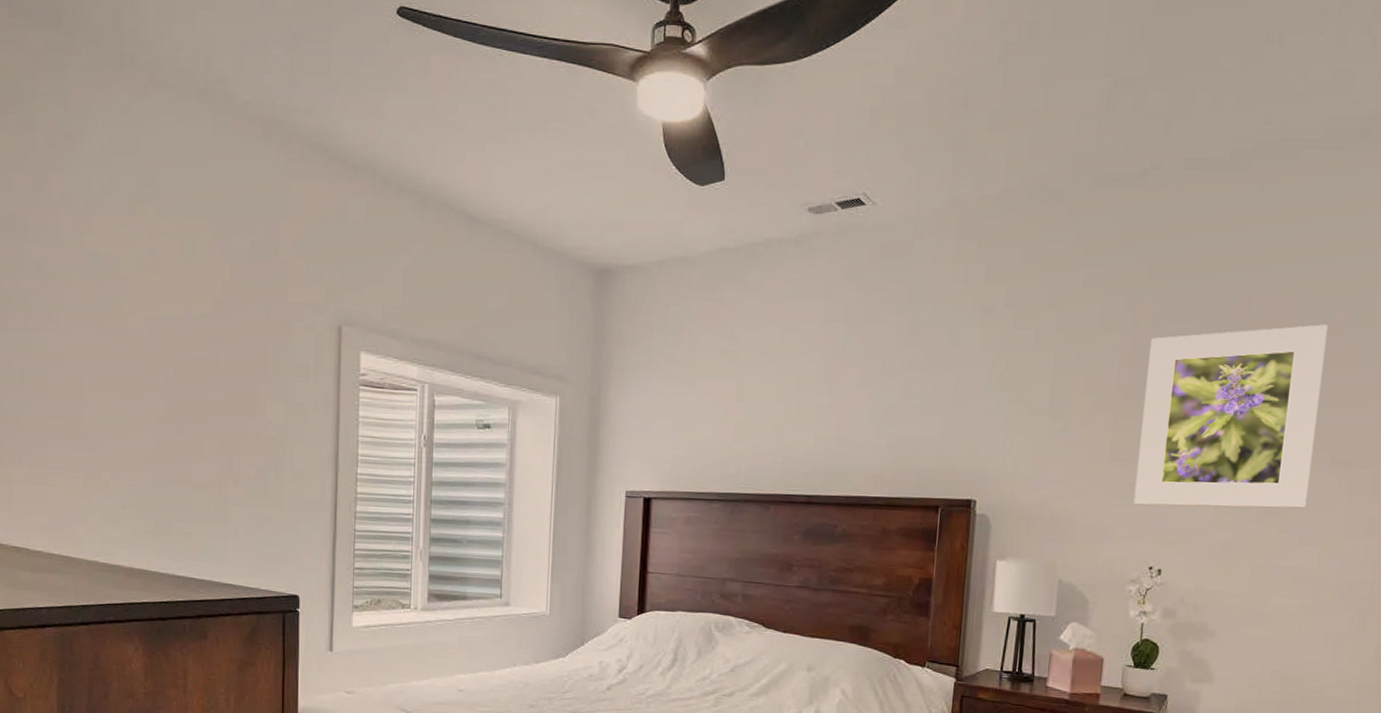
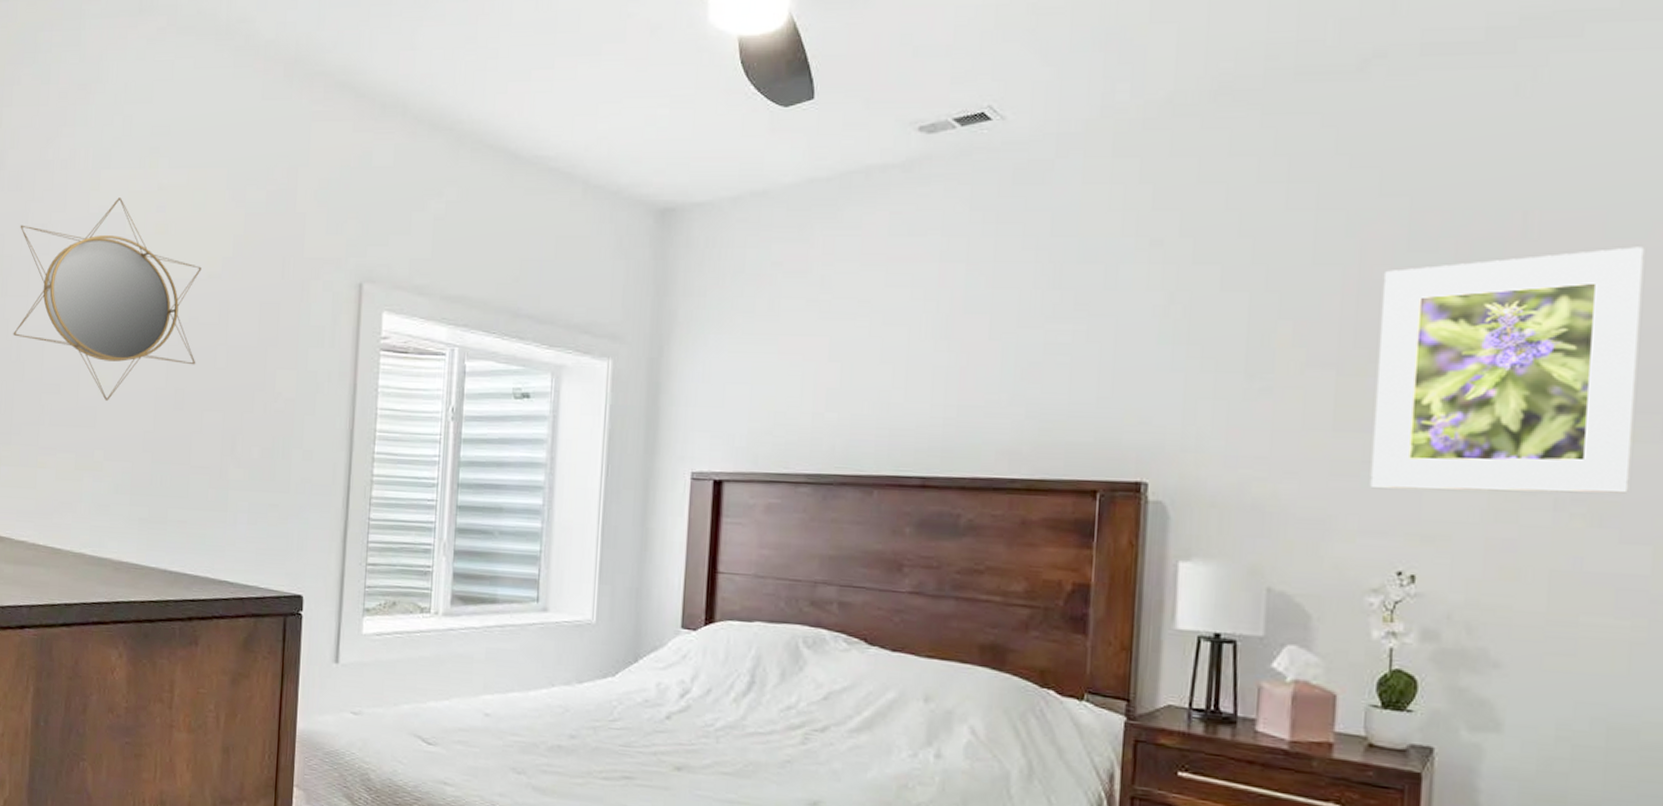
home mirror: none [16,241,193,427] -> present [13,198,202,402]

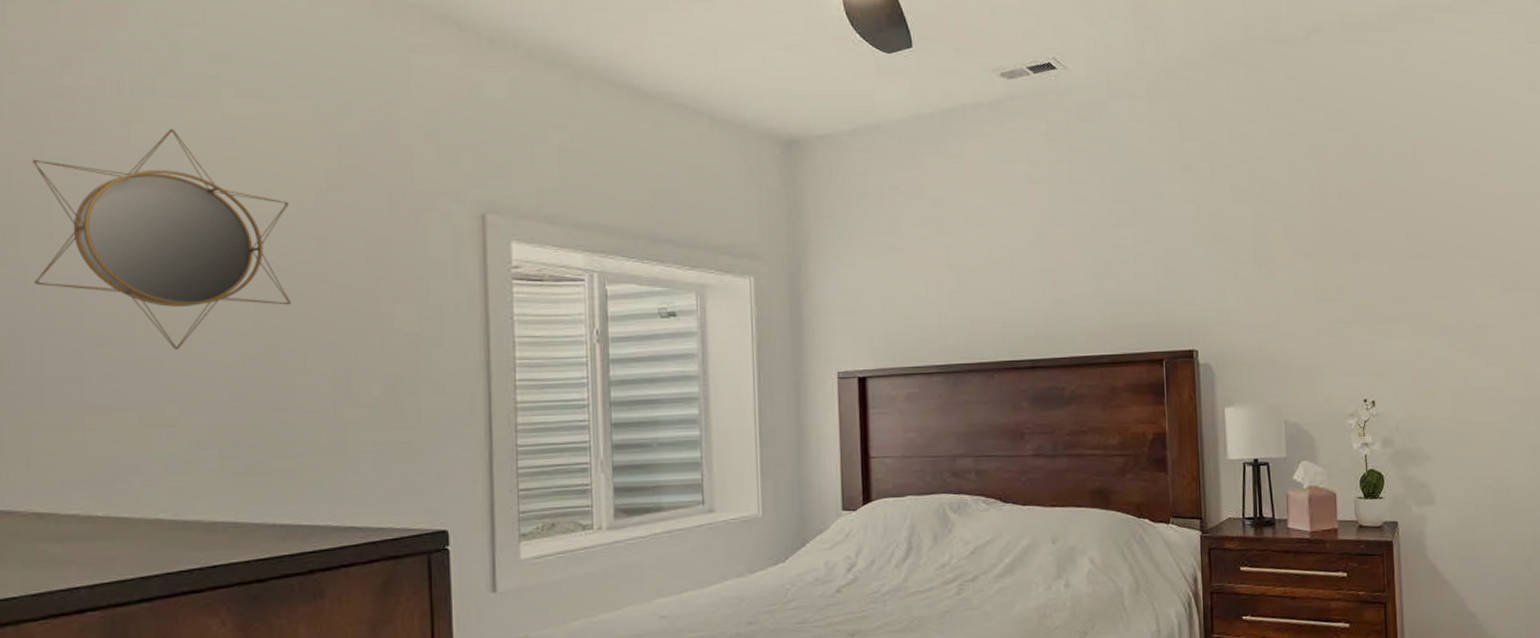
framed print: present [1369,247,1645,494] -> none [1334,165,1488,342]

